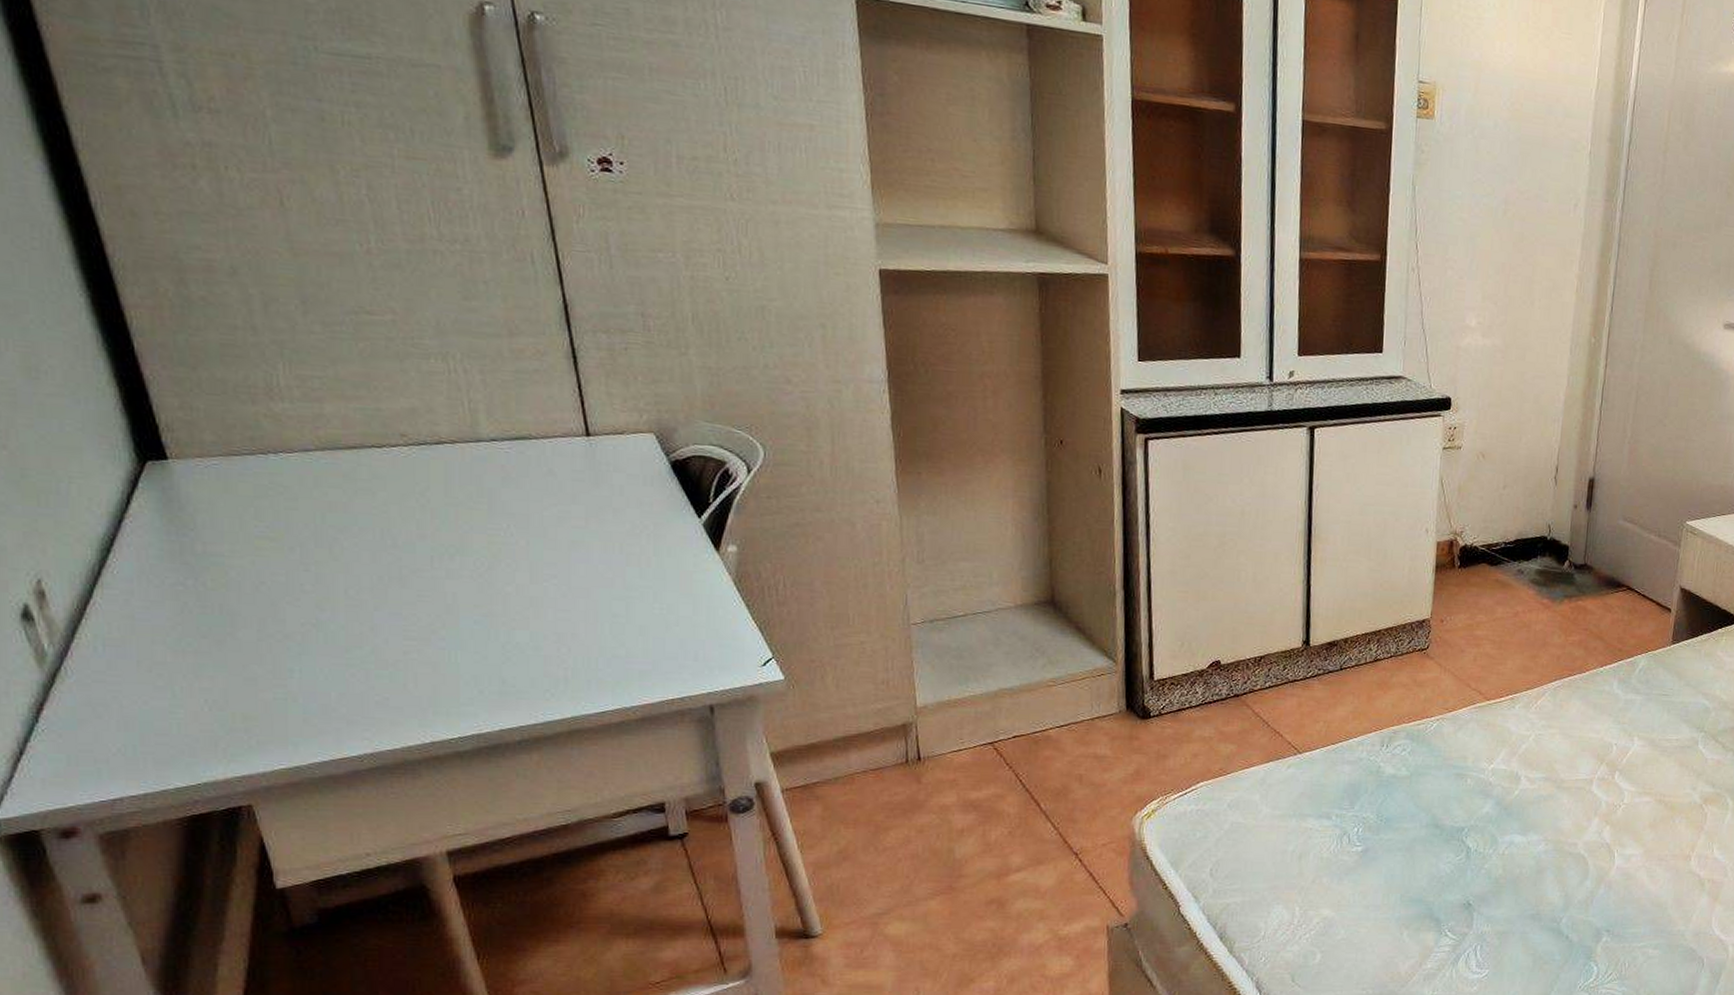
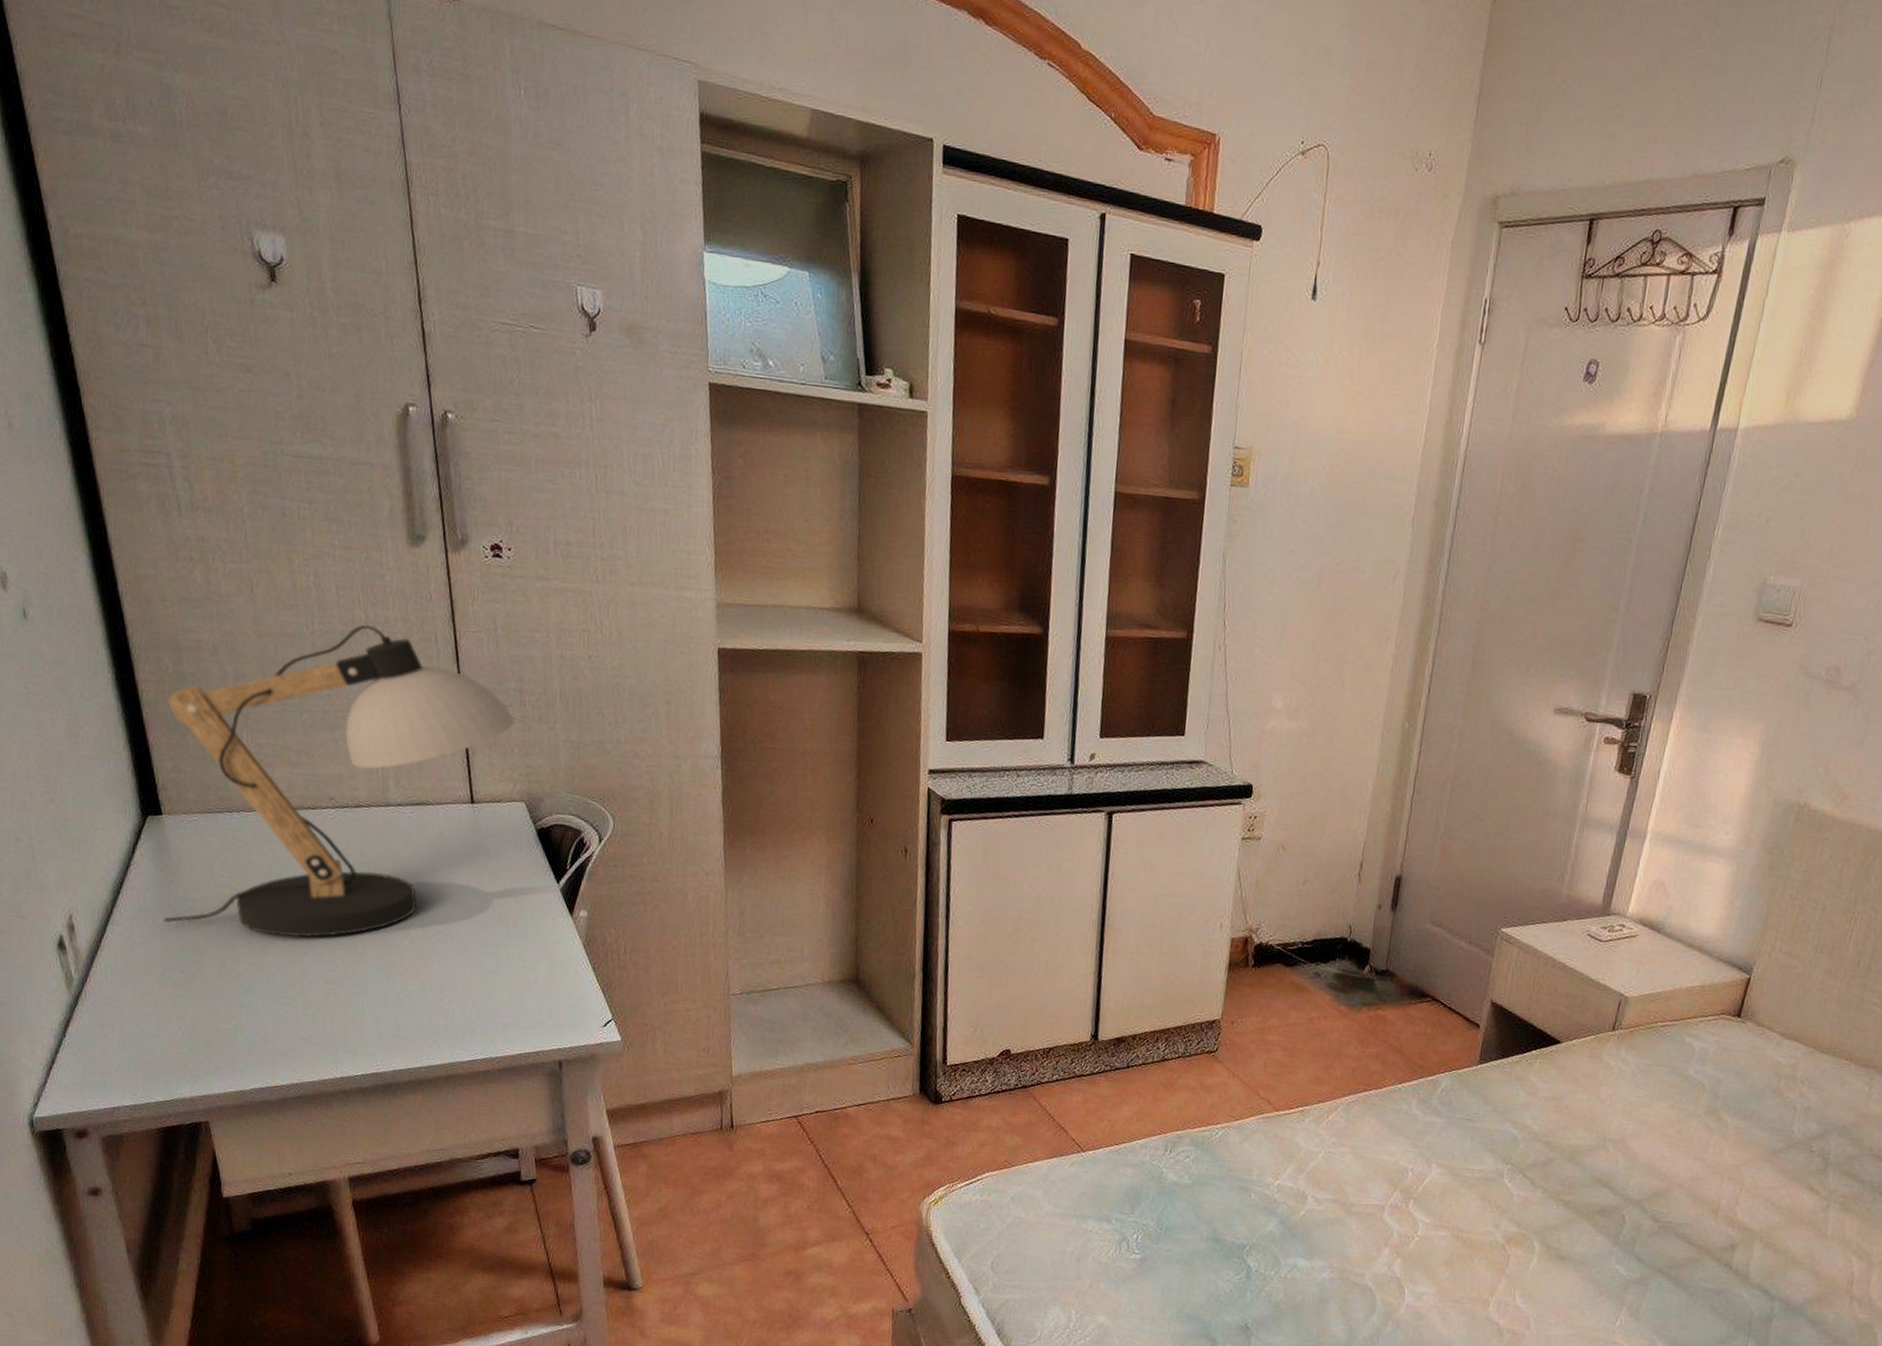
desk lamp: none [169,242,639,591] -> present [164,624,516,937]

